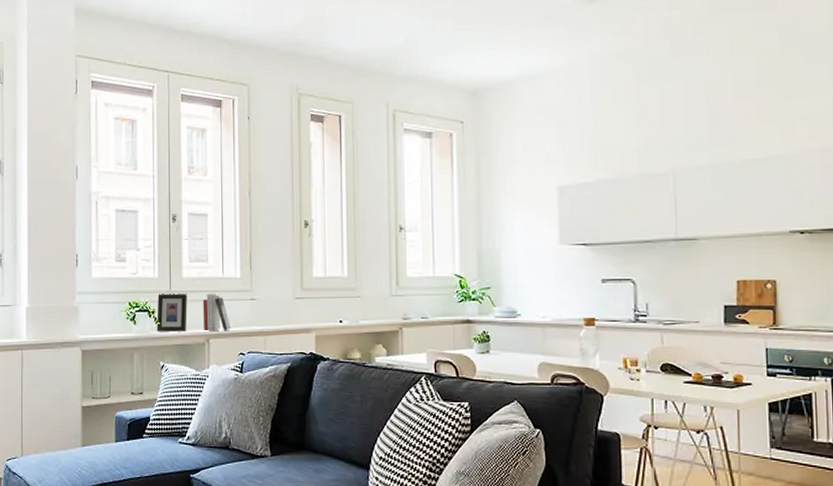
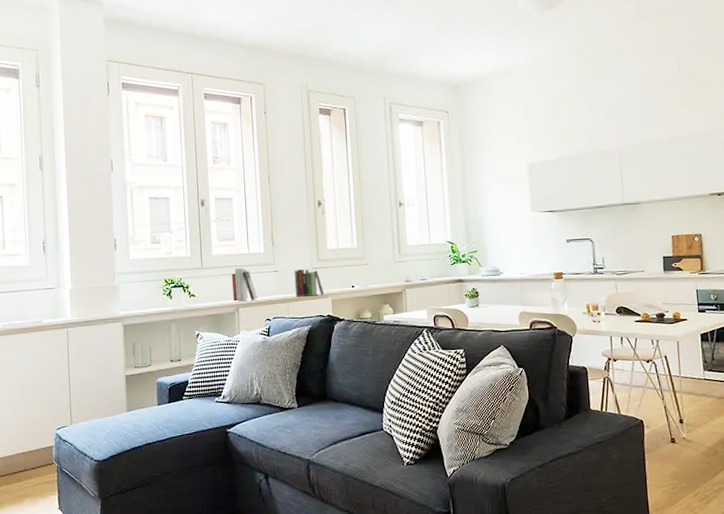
picture frame: present [156,293,187,332] -> none [190,269,218,304]
books: none [274,297,306,330] -> present [294,268,324,297]

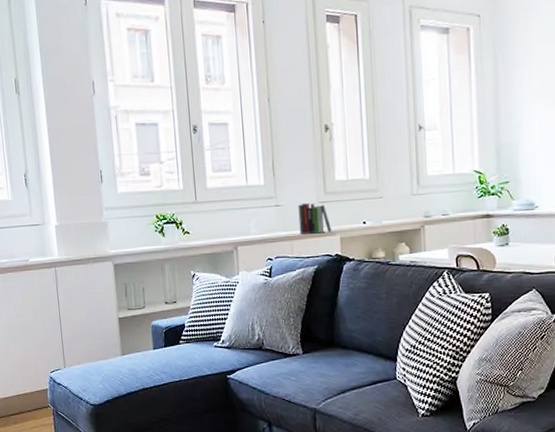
books: present [231,267,258,302] -> none [228,201,259,239]

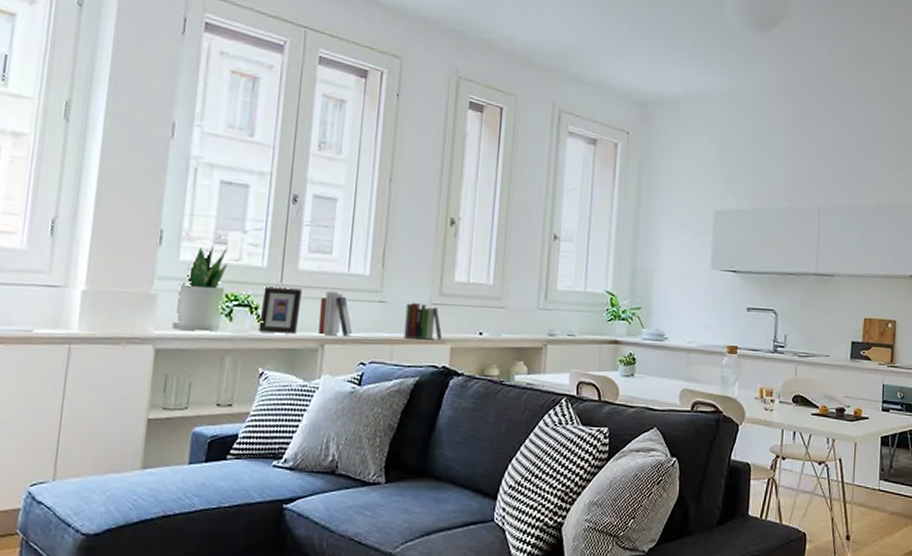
planter: none [120,176,157,248] -> present [172,245,228,332]
picture frame: none [184,203,215,242] -> present [258,286,302,334]
books: none [228,201,259,239] -> present [318,290,353,337]

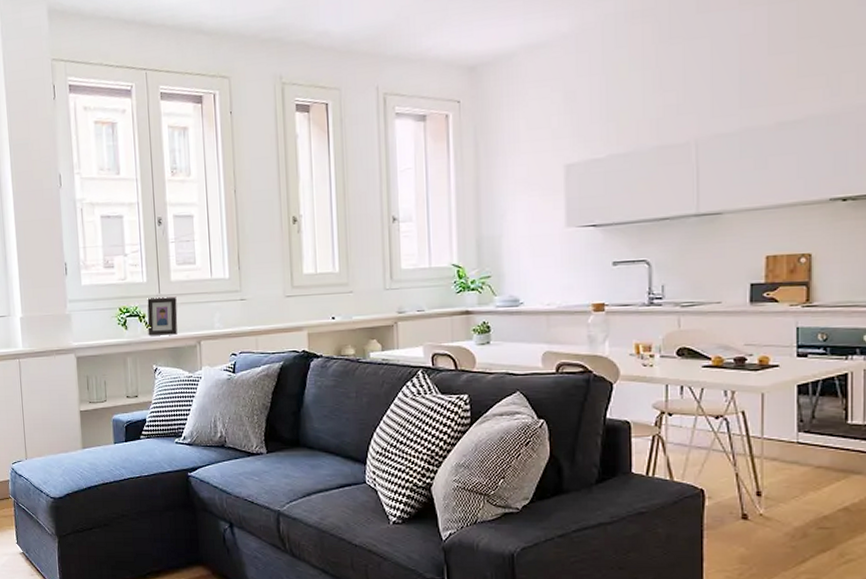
planter: present [172,245,228,332] -> none [84,268,119,341]
books: present [318,290,353,337] -> none [192,295,223,334]
books: present [403,302,442,340] -> none [264,296,298,329]

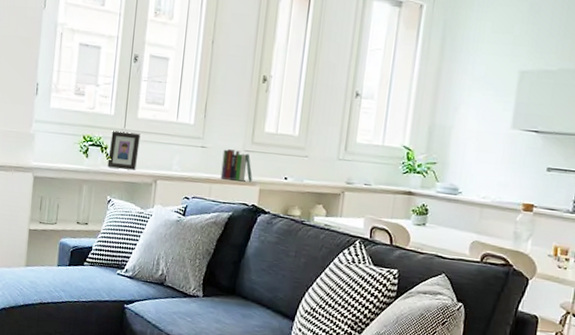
books: none [264,296,298,329] -> present [220,148,253,183]

